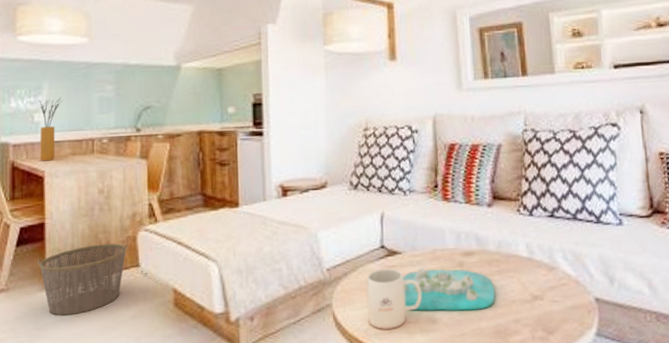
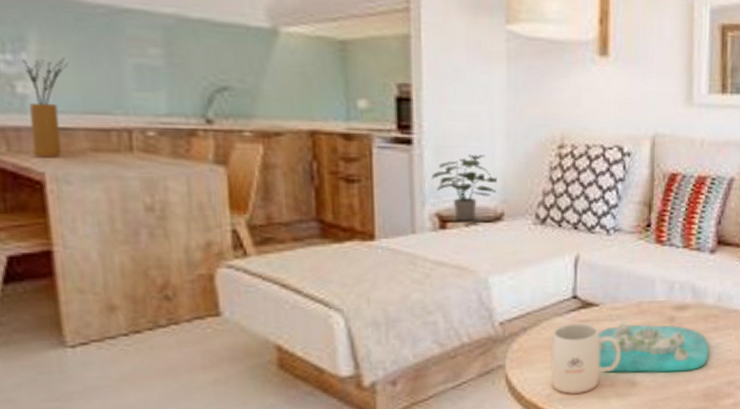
basket: present [37,243,128,316] -> none [44,284,201,382]
potted plant: none [276,139,321,191] -> present [431,154,497,222]

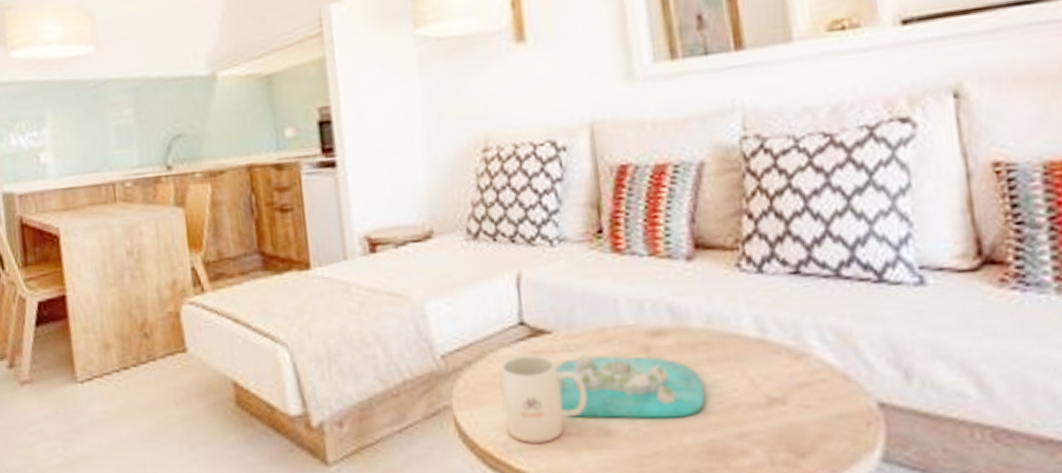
vase: present [22,57,68,158] -> none [43,128,71,215]
potted plant: present [431,154,497,222] -> none [357,169,422,244]

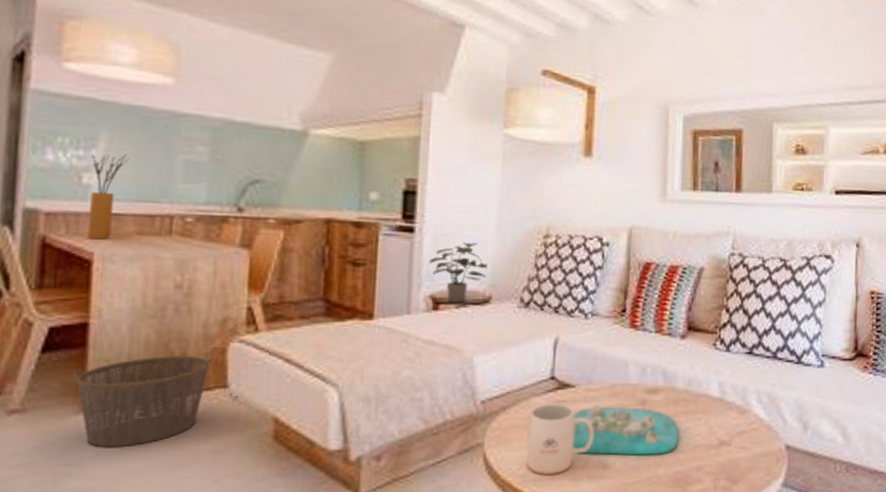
vase: none [43,128,71,215] -> present [87,153,129,240]
basket: none [62,321,171,415] -> present [73,356,214,448]
potted plant: none [357,169,422,244] -> present [429,242,487,304]

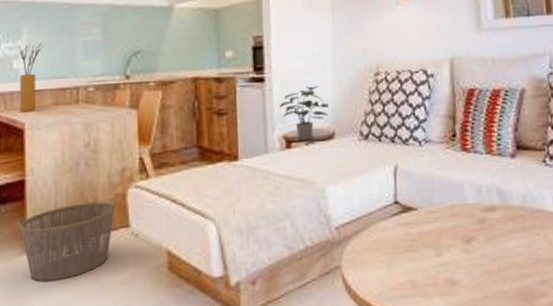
mug: present [526,404,594,475] -> none [378,226,440,293]
decorative tray: present [572,404,679,456] -> none [419,224,520,273]

